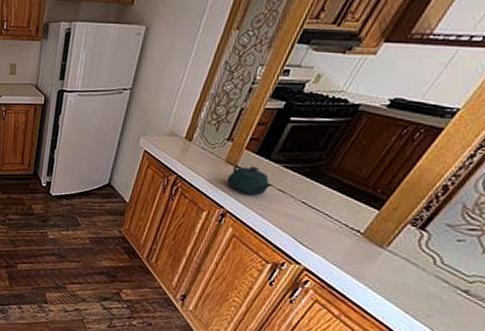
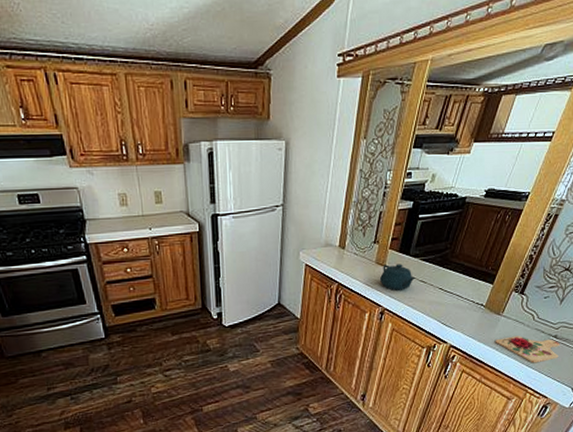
cutting board: none [370,275,473,320] -> present [496,336,560,363]

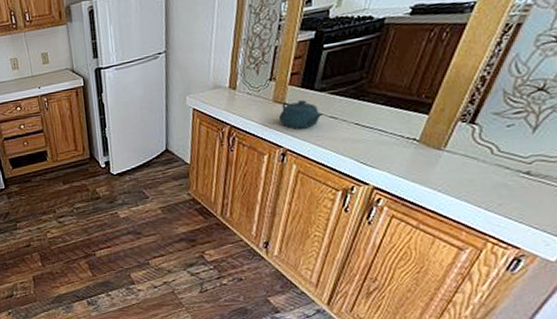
cutting board: present [496,336,560,363] -> none [437,173,536,207]

